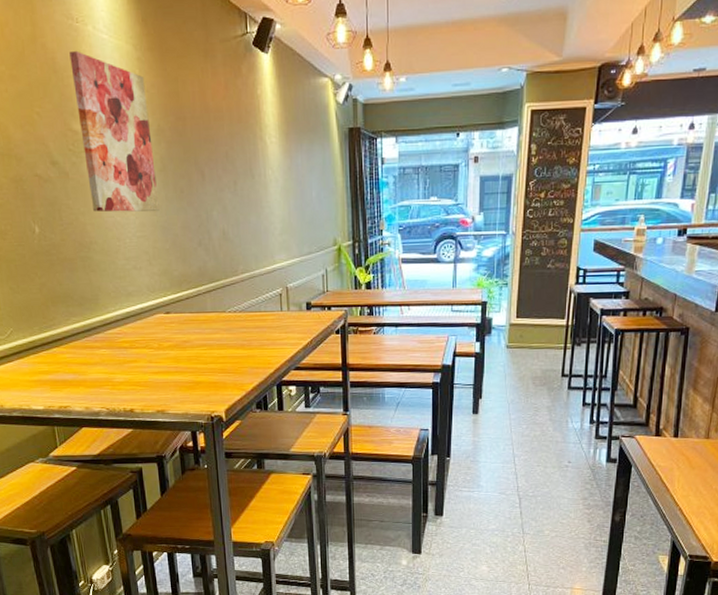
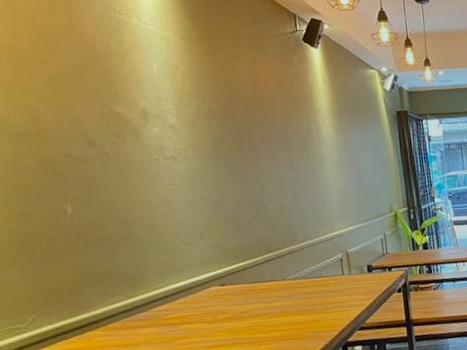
wall art: present [69,50,160,212] -> none [111,39,212,190]

